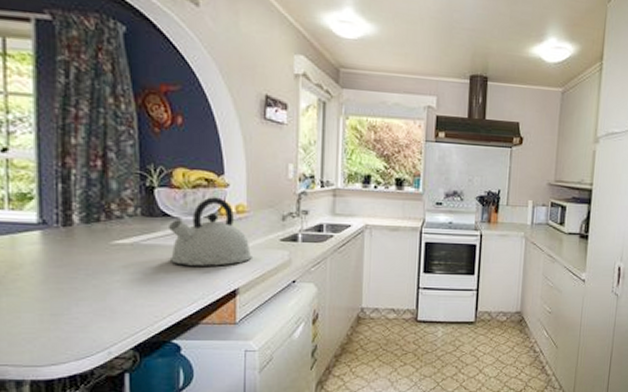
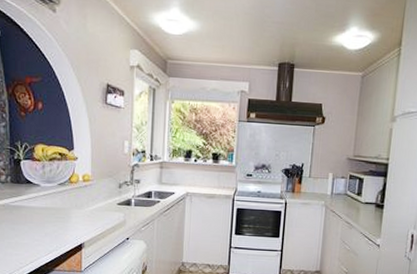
kettle: present [169,197,252,266] -> none [31,168,95,224]

